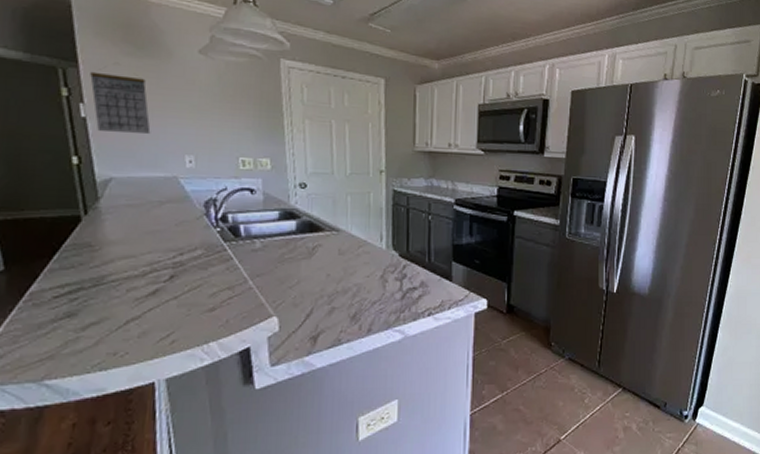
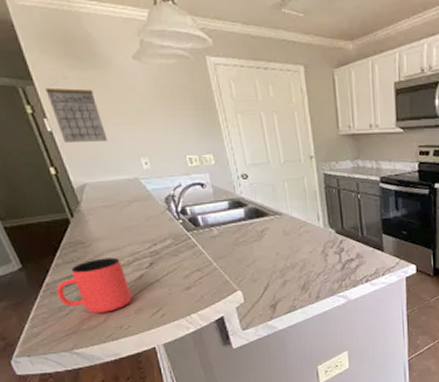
cup: none [41,266,139,334] -> present [56,257,133,313]

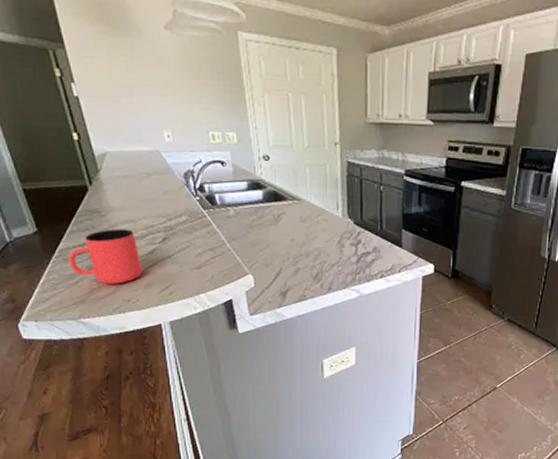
calendar: present [45,87,108,143] -> none [76,52,133,112]

